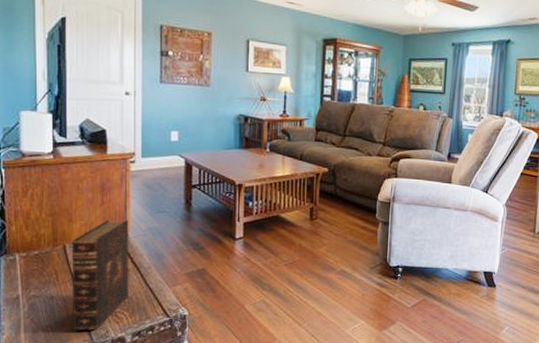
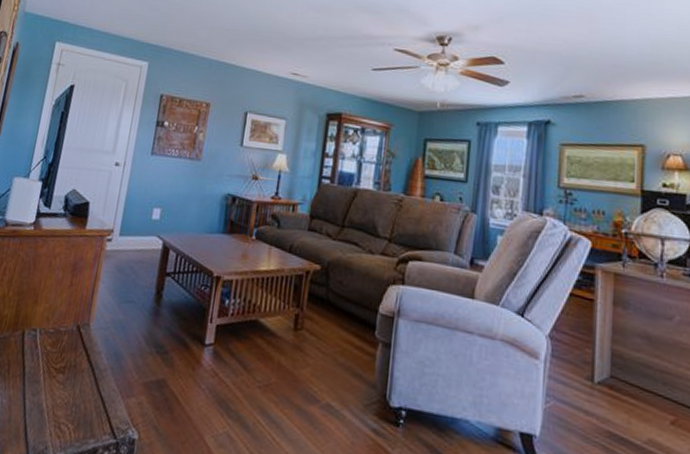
bible: present [71,219,129,331] -> none [11,305,94,443]

